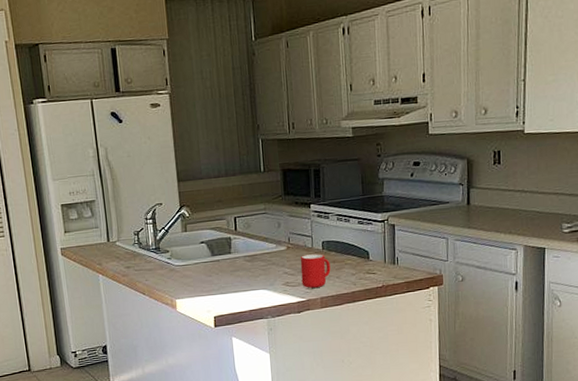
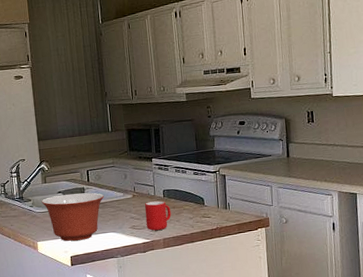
mixing bowl: none [181,243,254,299] -> present [41,192,105,241]

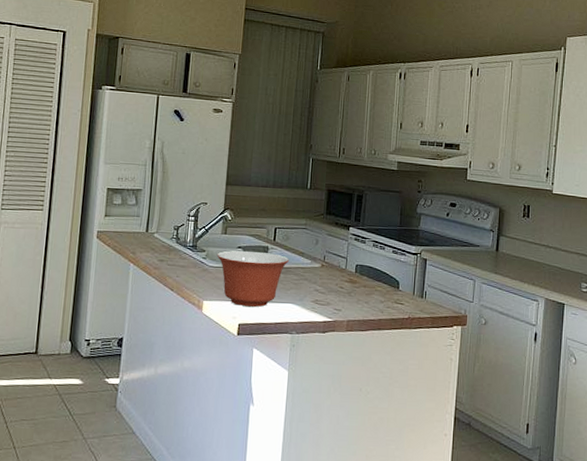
cup: present [144,201,171,231] -> none [331,275,361,310]

